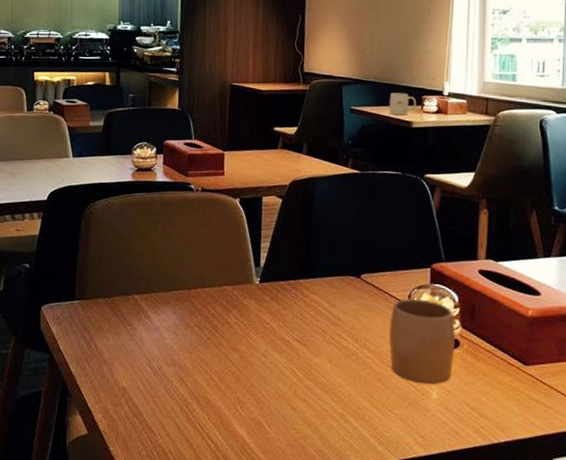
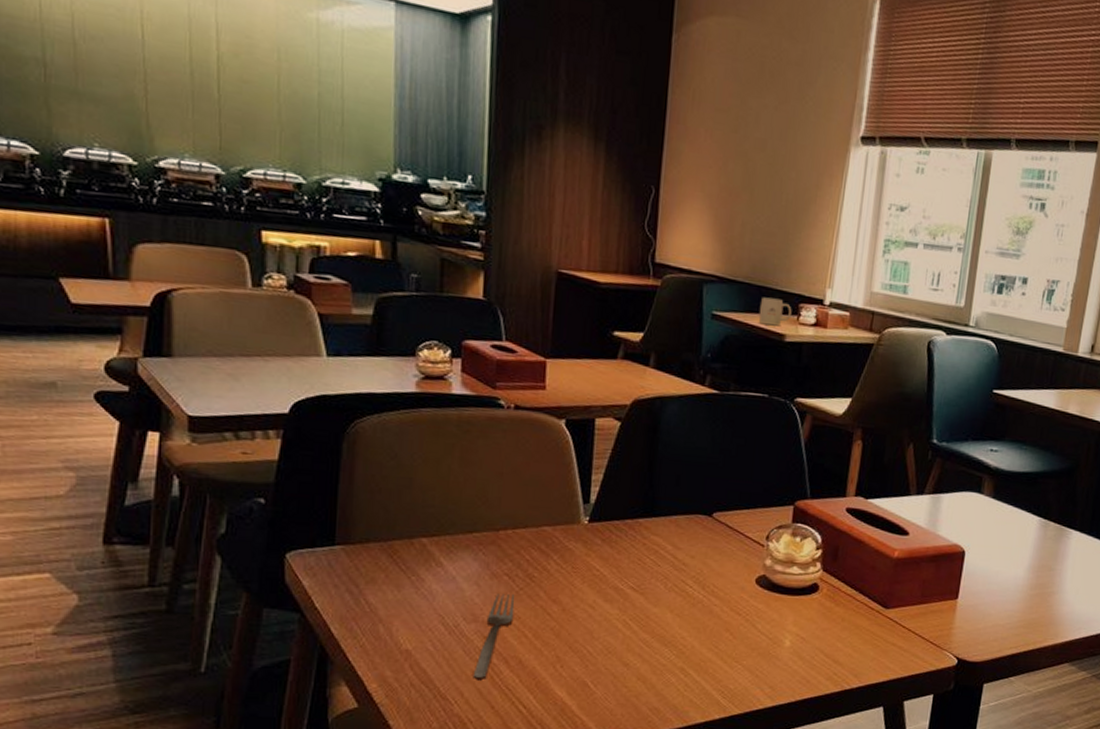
fork: none [172,342,204,416] -> present [472,594,515,679]
mug: present [388,298,455,384] -> none [741,539,816,631]

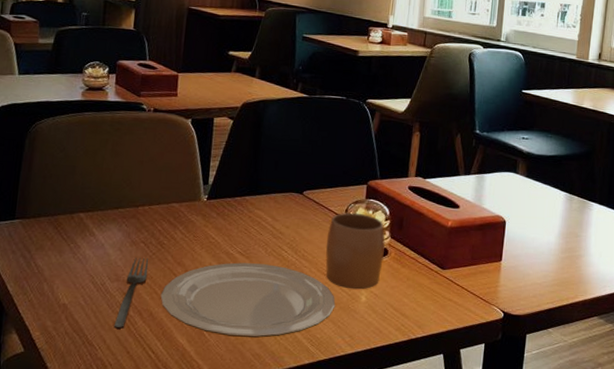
plate: none [531,600,753,689] -> present [160,262,336,338]
mug: none [741,539,816,631] -> present [325,212,385,289]
mug: present [758,297,792,326] -> none [338,23,364,45]

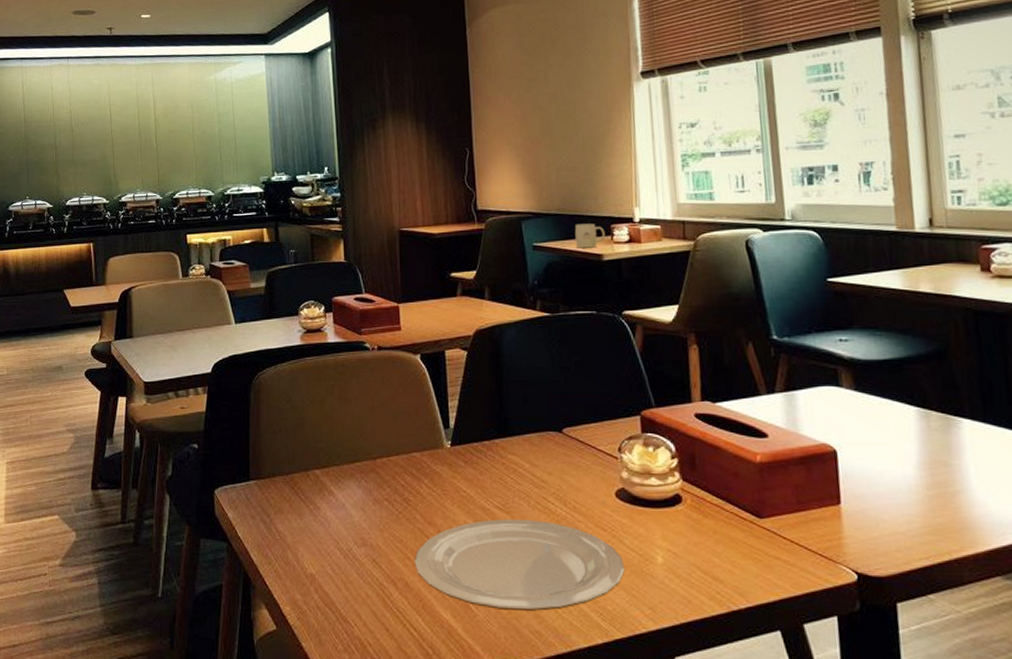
fork: present [113,258,149,329] -> none [367,518,397,602]
mug: present [325,212,385,289] -> none [600,451,678,547]
mug: none [338,23,364,45] -> present [574,223,606,248]

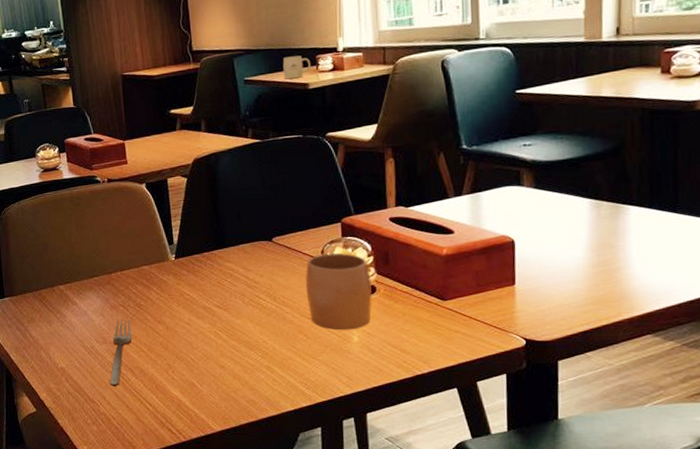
fork: none [367,518,397,602] -> present [109,320,132,386]
plate: present [414,519,625,611] -> none [147,314,326,386]
mug: none [600,451,678,547] -> present [305,252,372,330]

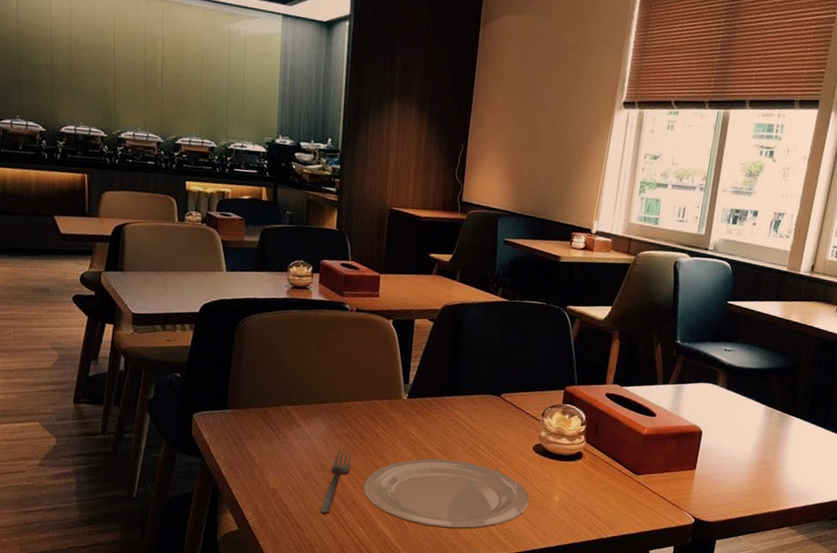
plate: none [147,314,326,386] -> present [363,458,530,530]
mug: present [282,55,311,80] -> none [540,227,566,250]
mug: present [305,252,372,330] -> none [521,416,580,489]

